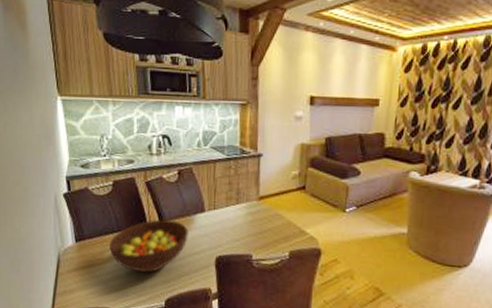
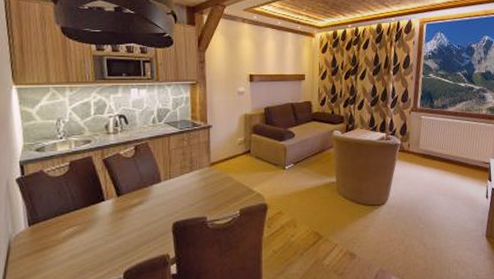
fruit bowl: present [110,219,189,273] -> none [65,193,146,248]

